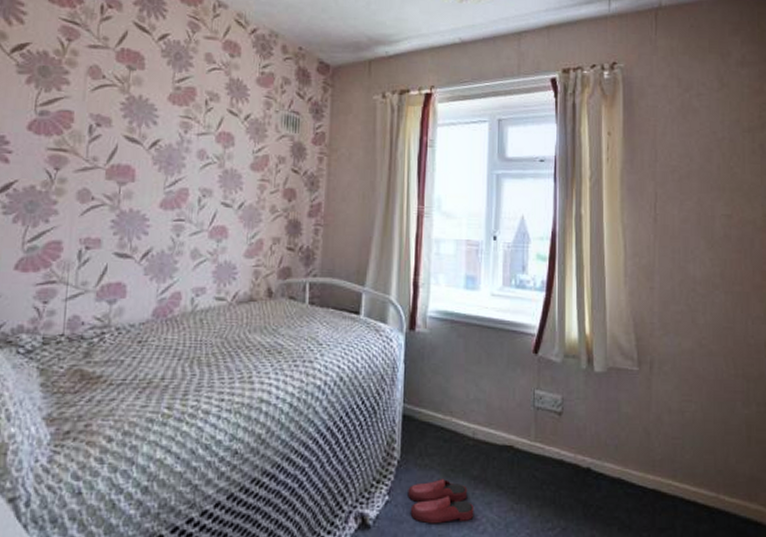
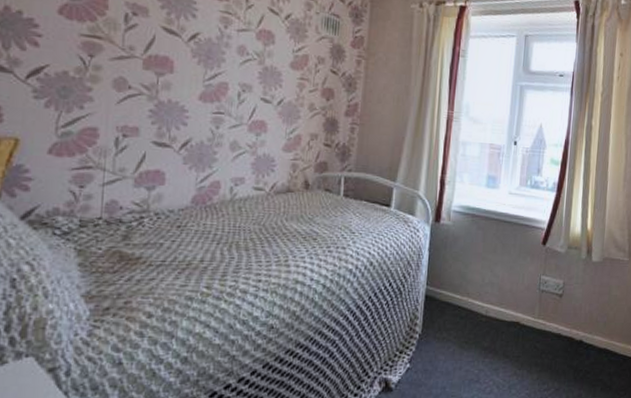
slippers: present [408,478,474,524] -> none [426,349,484,387]

